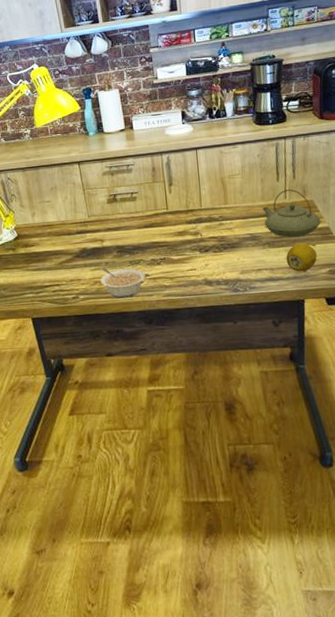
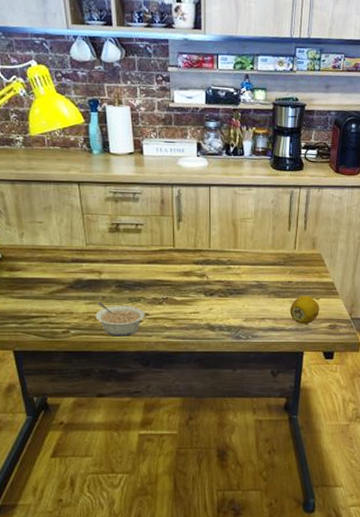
teapot: present [262,189,321,238] -> none [272,239,327,290]

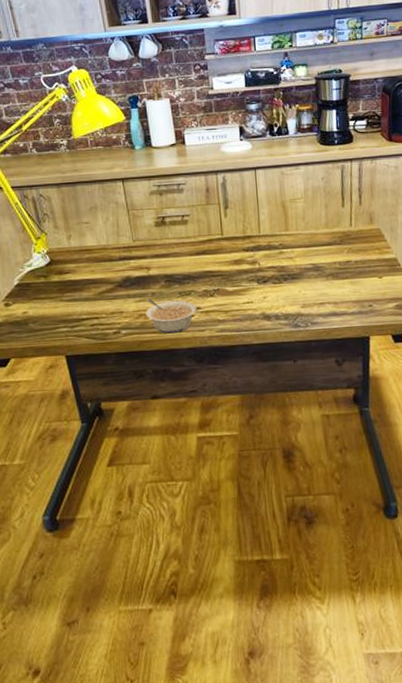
fruit: present [290,295,319,325] -> none [350,274,384,307]

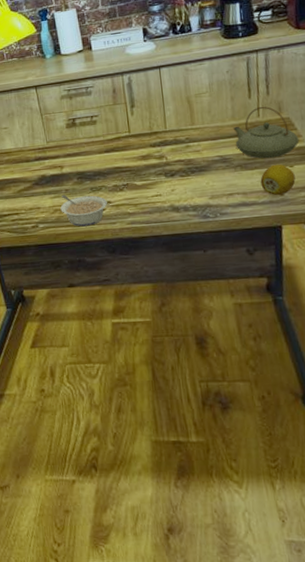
teapot: none [326,215,388,269] -> present [233,106,299,159]
fruit: none [350,274,384,307] -> present [260,164,296,196]

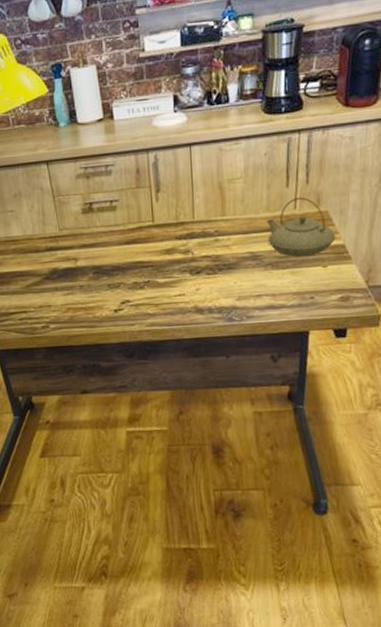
legume: present [60,194,107,227] -> none [74,291,126,328]
fruit: present [260,164,296,196] -> none [291,263,328,299]

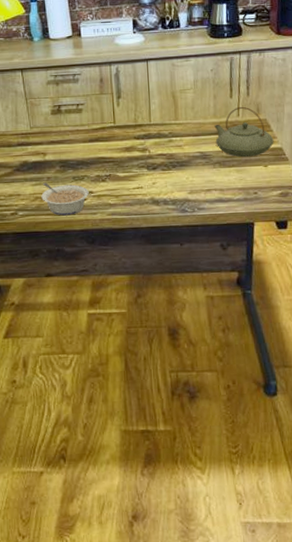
legume: none [74,291,126,328] -> present [41,182,89,216]

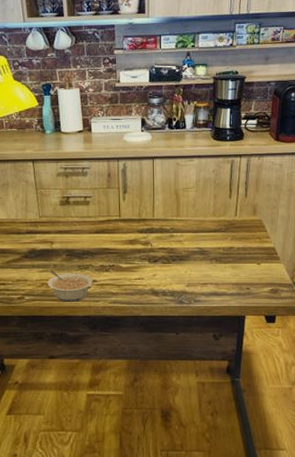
teapot: present [214,106,274,158] -> none [213,207,268,255]

